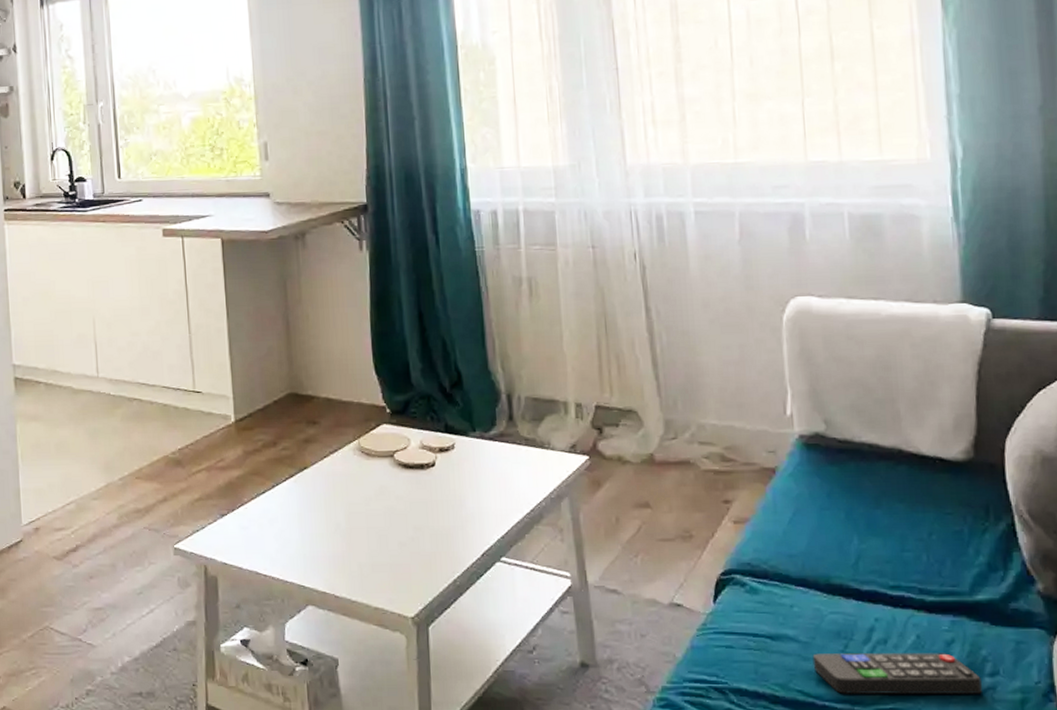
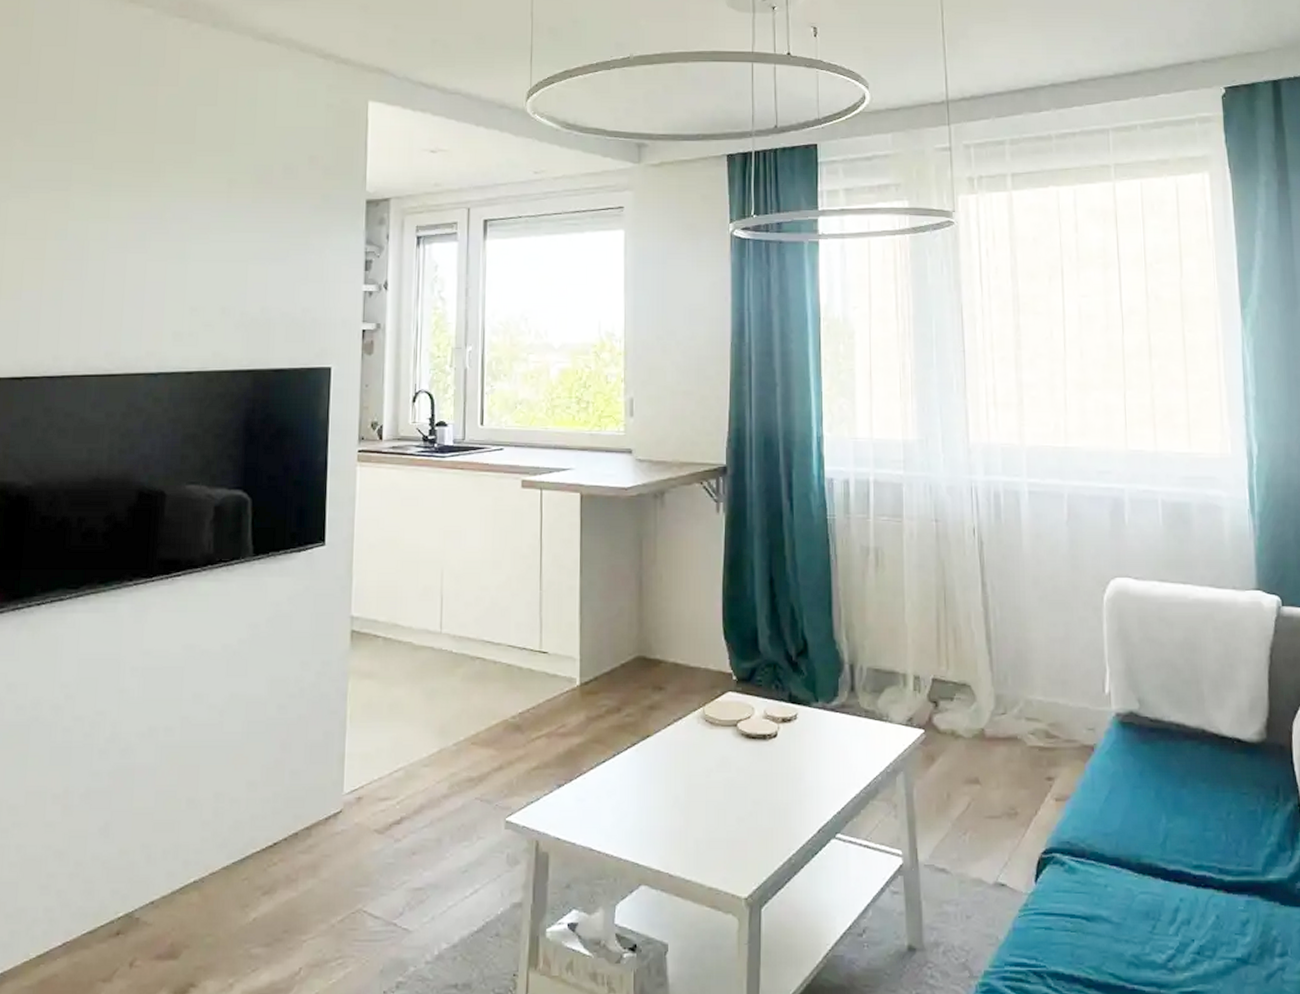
remote control: present [812,653,982,695] -> none [1123,933,1273,977]

